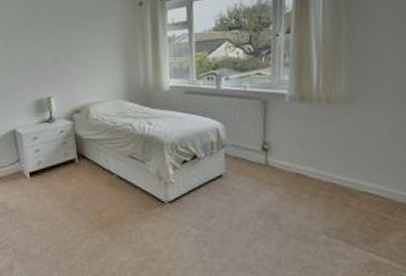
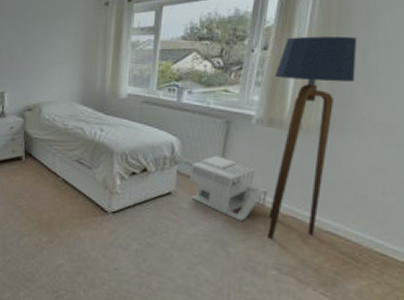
architectural model: none [236,135,308,194] -> present [188,155,267,222]
floor lamp: none [299,15,368,206] -> present [267,36,357,239]

